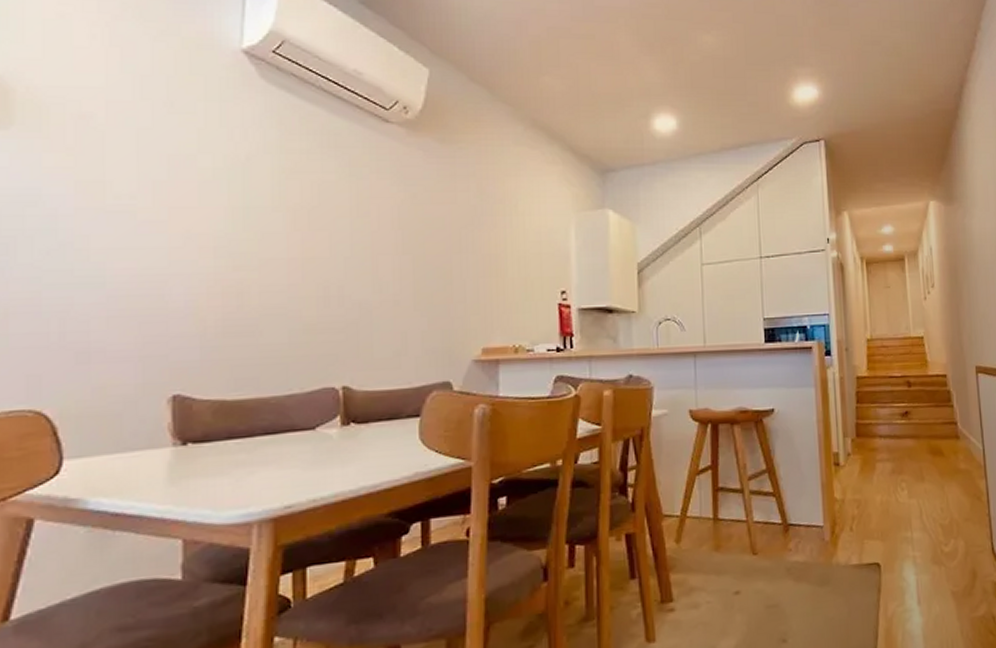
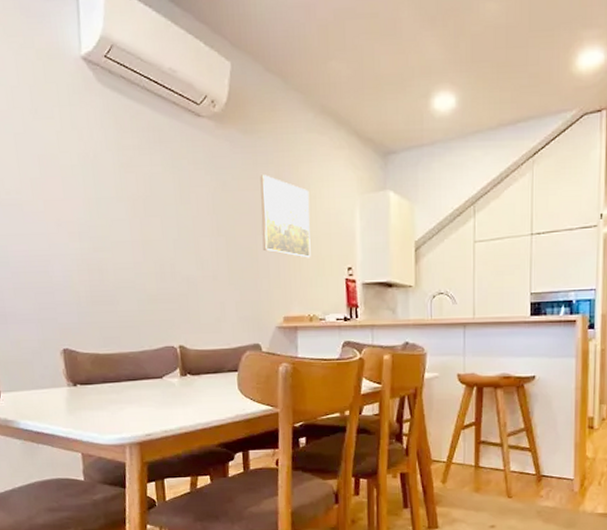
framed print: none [458,188,518,281] -> present [260,175,311,258]

